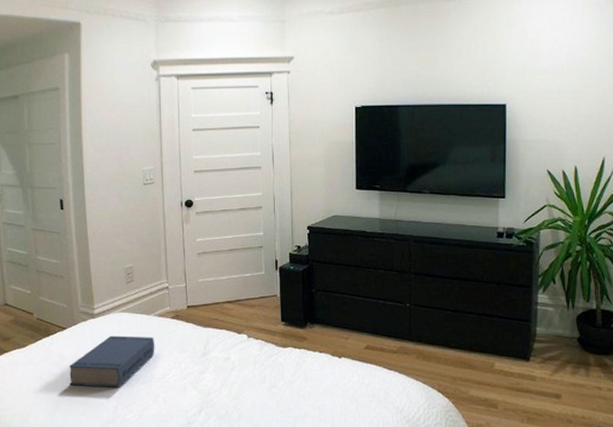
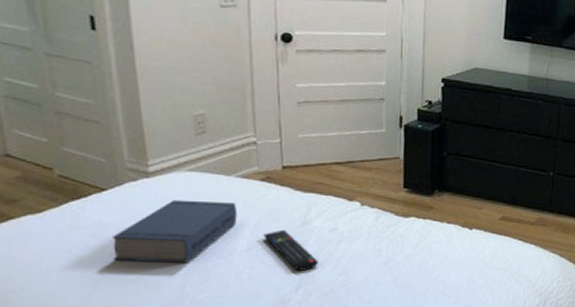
remote control: none [174,359,216,395] -> present [263,229,318,271]

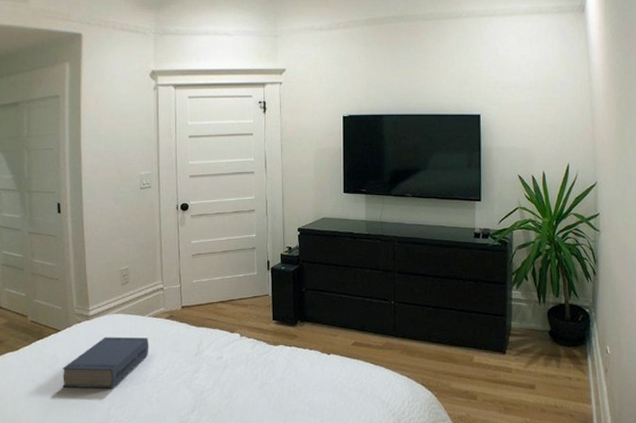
remote control: present [263,229,318,271] -> none [167,359,209,394]

